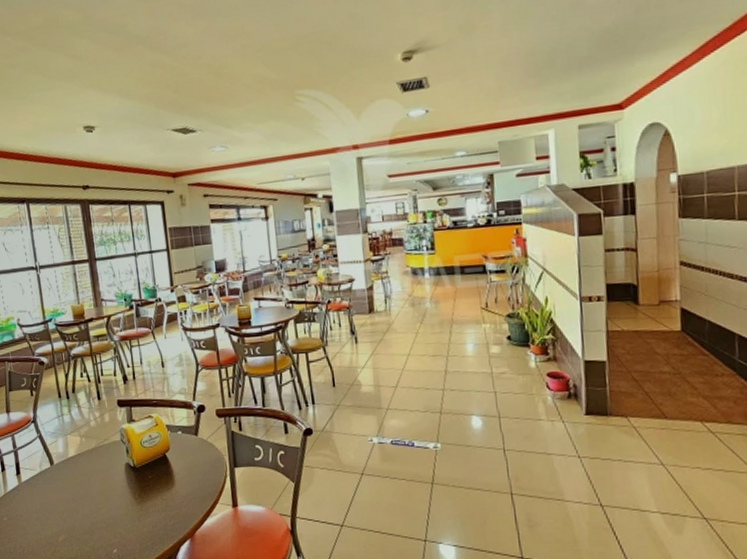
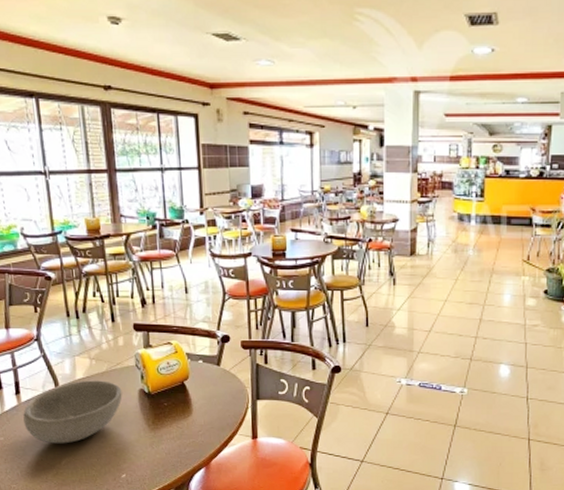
bowl: none [23,457,111,522] -> present [23,380,122,444]

